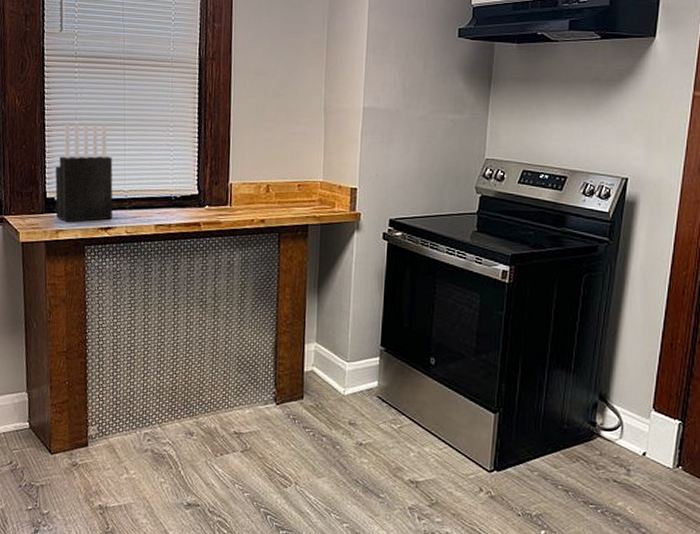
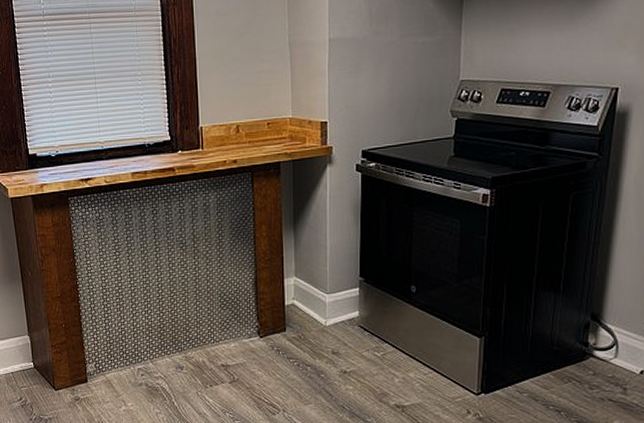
knife block: present [55,124,113,222] -> none [34,80,91,176]

